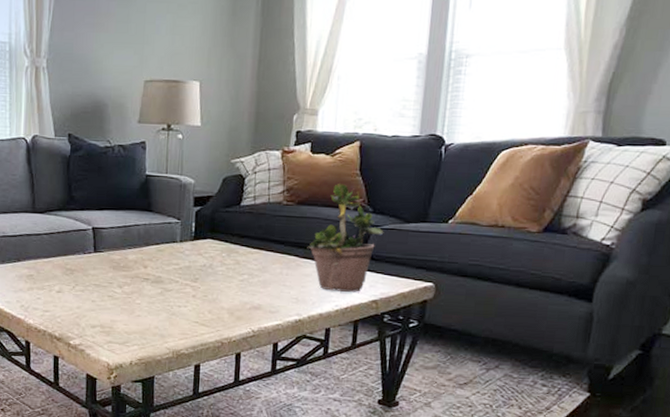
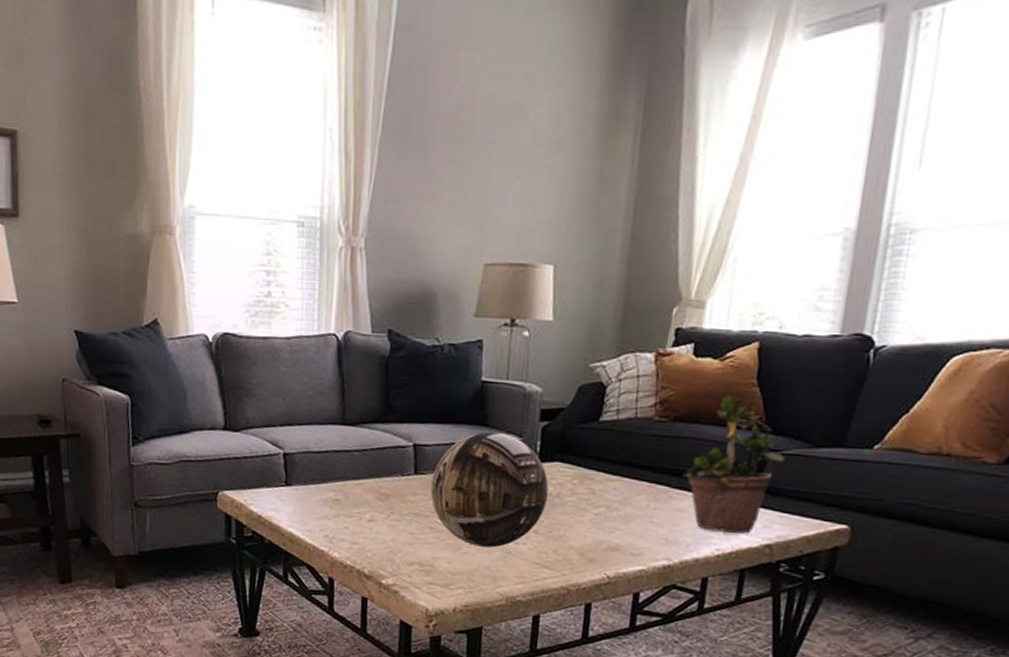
decorative bowl: none [108,215,203,311] -> present [430,431,549,548]

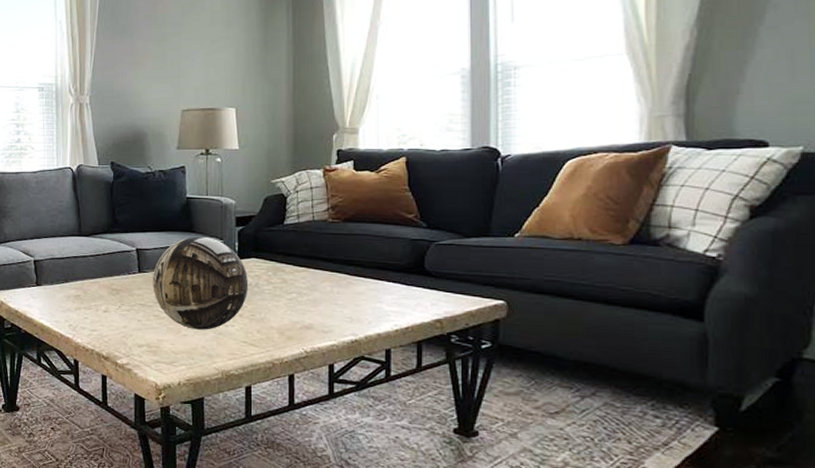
potted plant: present [682,394,786,534] -> none [358,199,442,311]

